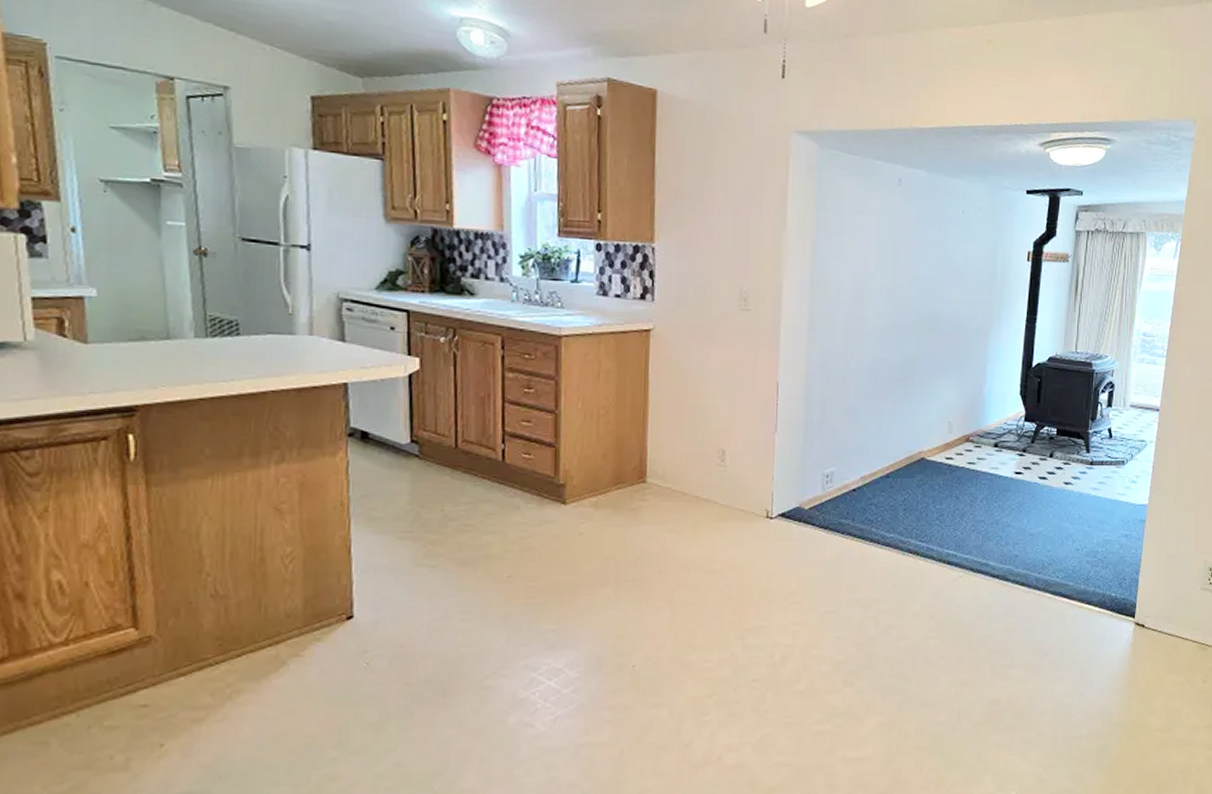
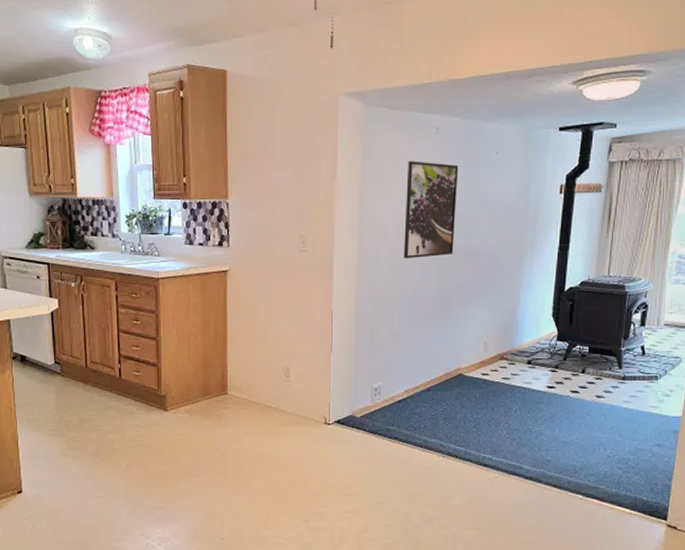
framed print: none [861,213,922,325] -> present [403,161,459,259]

